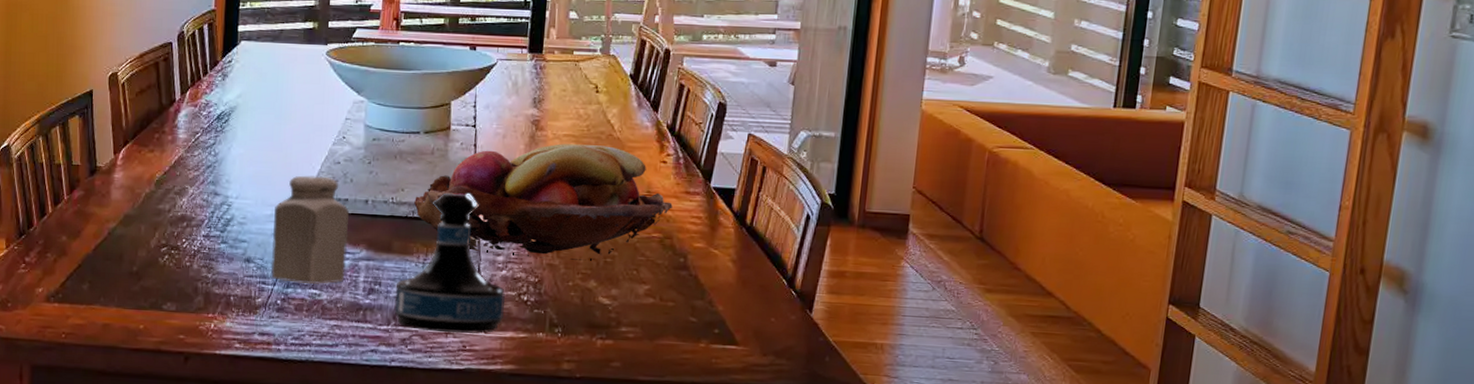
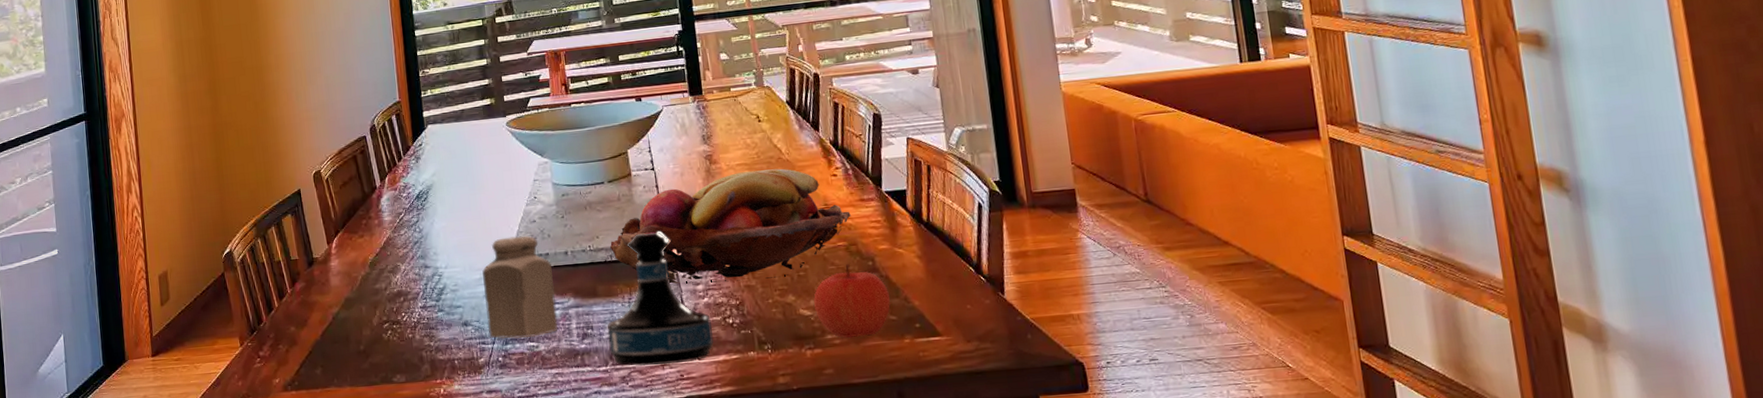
apple: none [614,257,695,335] -> present [813,264,891,339]

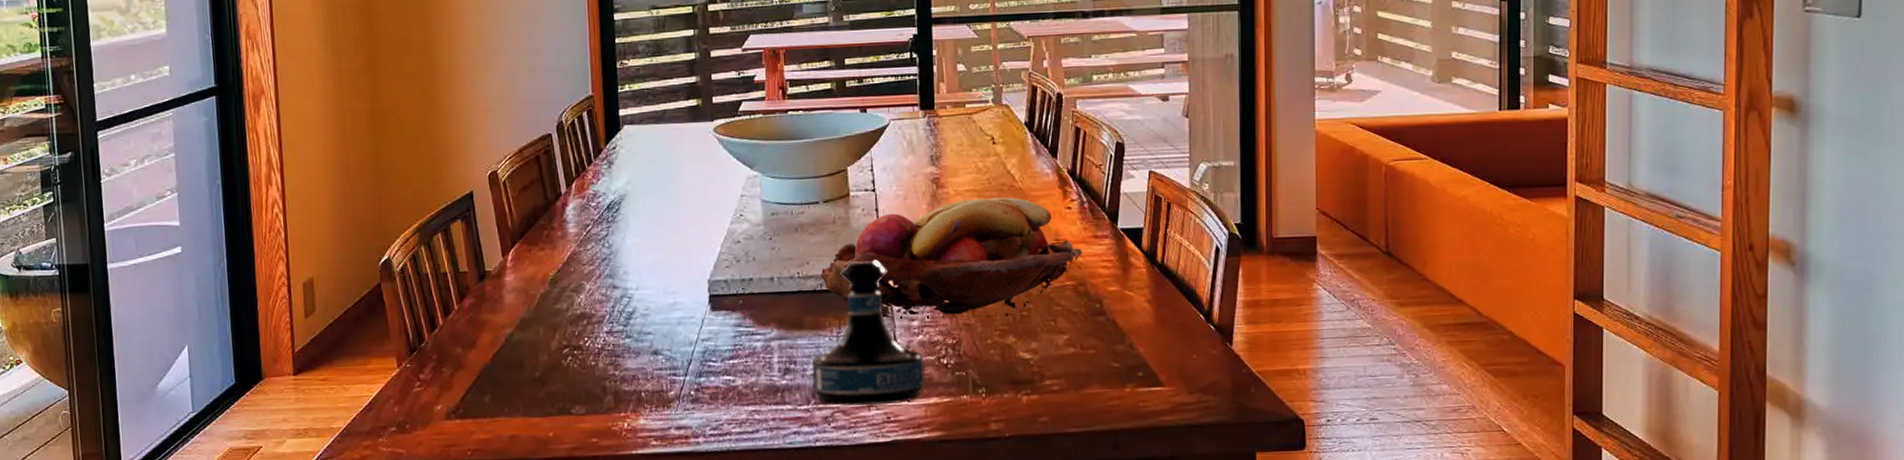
salt shaker: present [482,235,558,339] -> none [677,257,758,371]
apple: present [813,264,891,339] -> none [1034,305,1116,385]

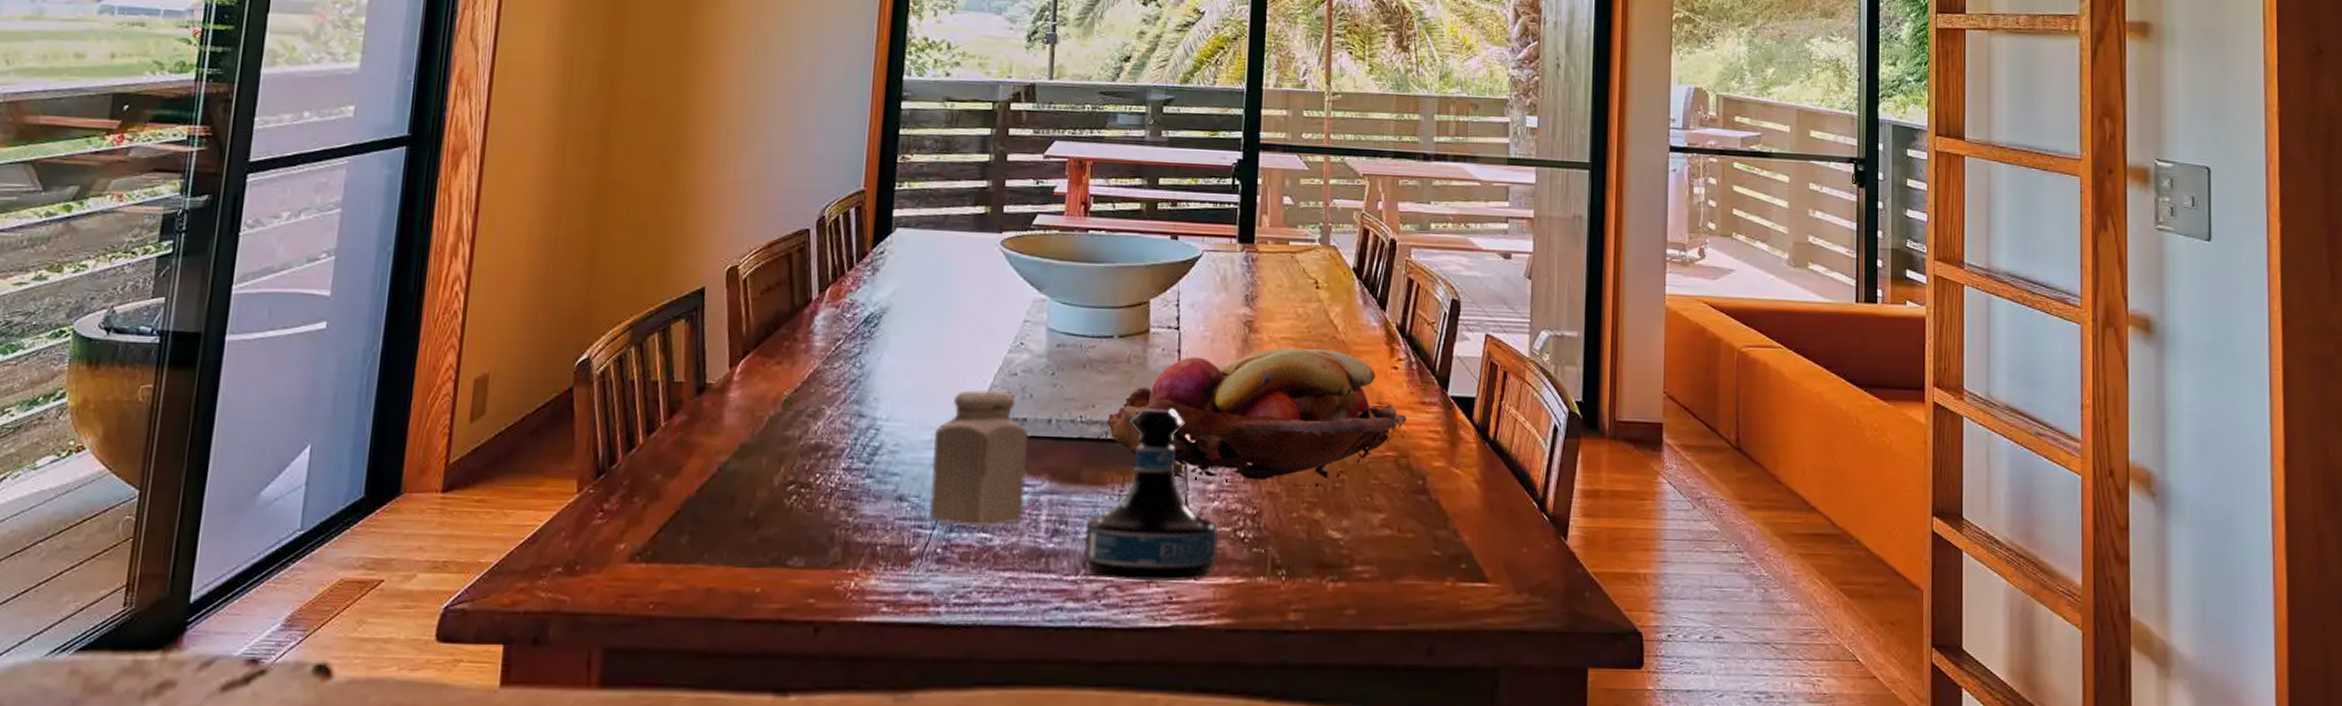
salt shaker: none [677,257,758,371] -> present [929,390,1028,526]

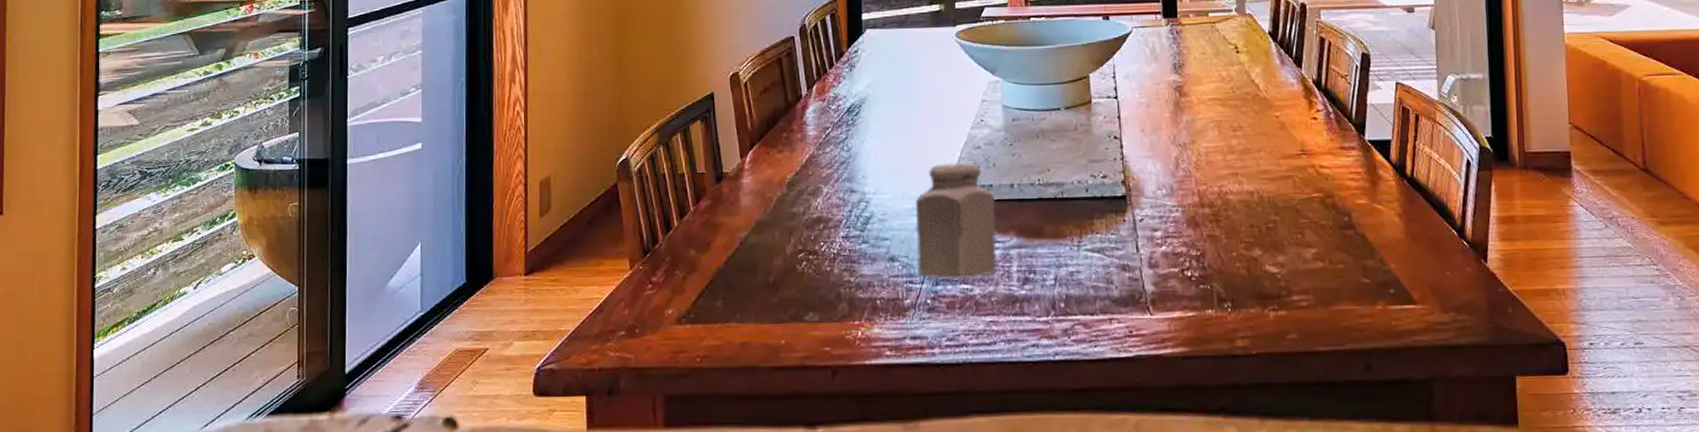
tequila bottle: present [1084,408,1218,582] -> none [1051,168,1168,319]
fruit basket: present [1107,348,1407,486] -> none [1062,107,1329,230]

